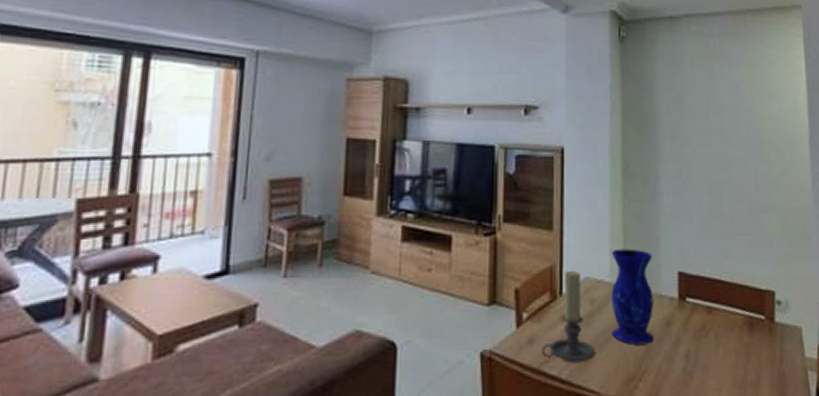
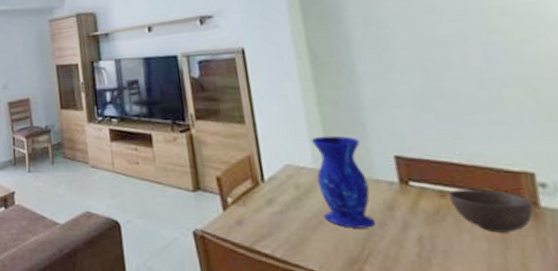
candle holder: present [541,271,596,363] -> none [251,159,310,243]
bowl: none [714,306,770,346] -> present [448,189,534,233]

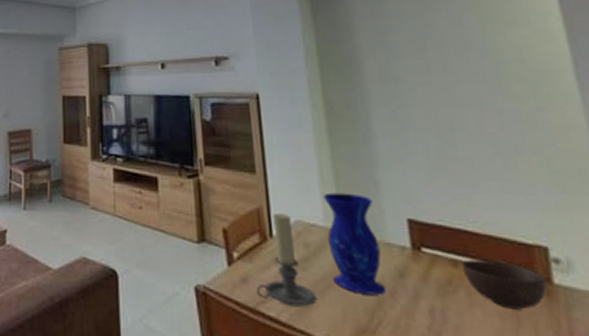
candle holder: none [251,159,310,243] -> present [256,214,317,307]

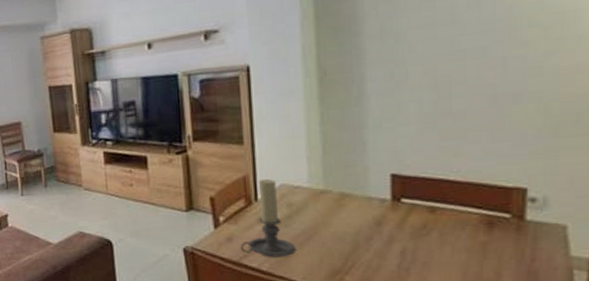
vase: present [322,192,386,295] -> none [308,155,362,243]
bowl: present [461,260,547,310] -> none [438,205,518,245]

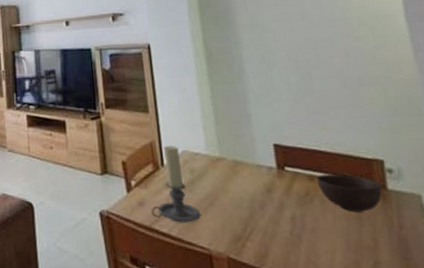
bowl: none [438,205,518,245] -> present [316,174,383,212]

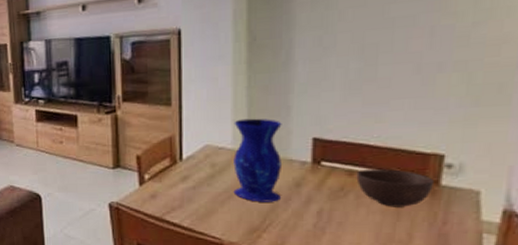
candle holder: present [151,146,201,223] -> none [163,140,217,215]
vase: none [204,125,256,209] -> present [233,118,283,202]

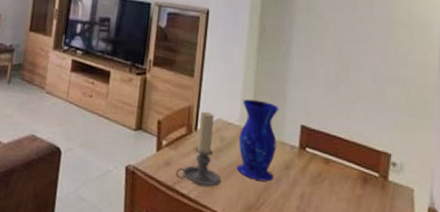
candle holder: none [163,140,217,215] -> present [175,112,222,188]
bowl: present [356,169,434,207] -> none [330,159,384,198]

